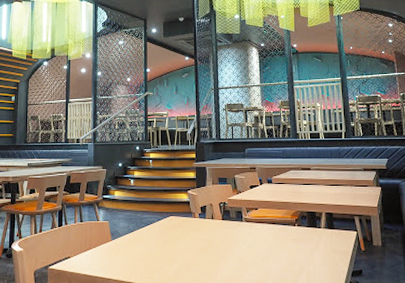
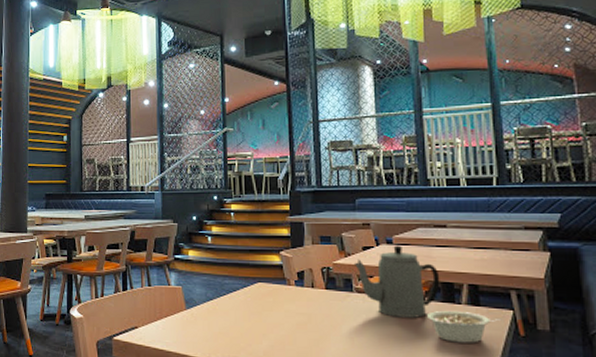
teapot: none [243,184,306,240] -> present [353,245,440,318]
legume: none [297,233,349,258] -> present [427,310,502,343]

